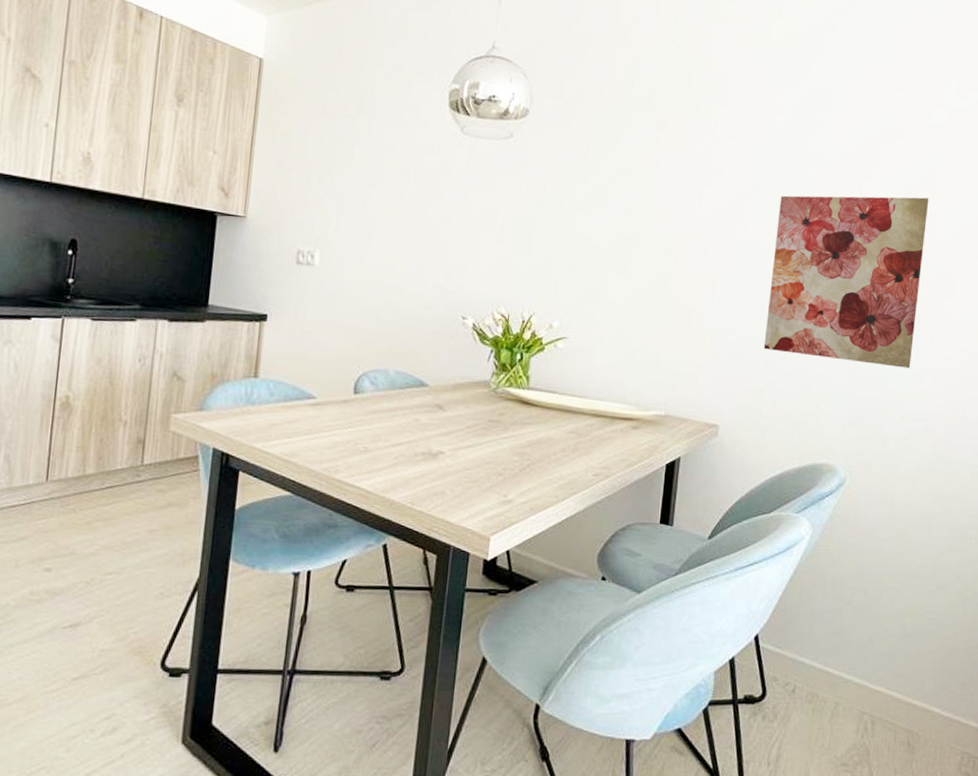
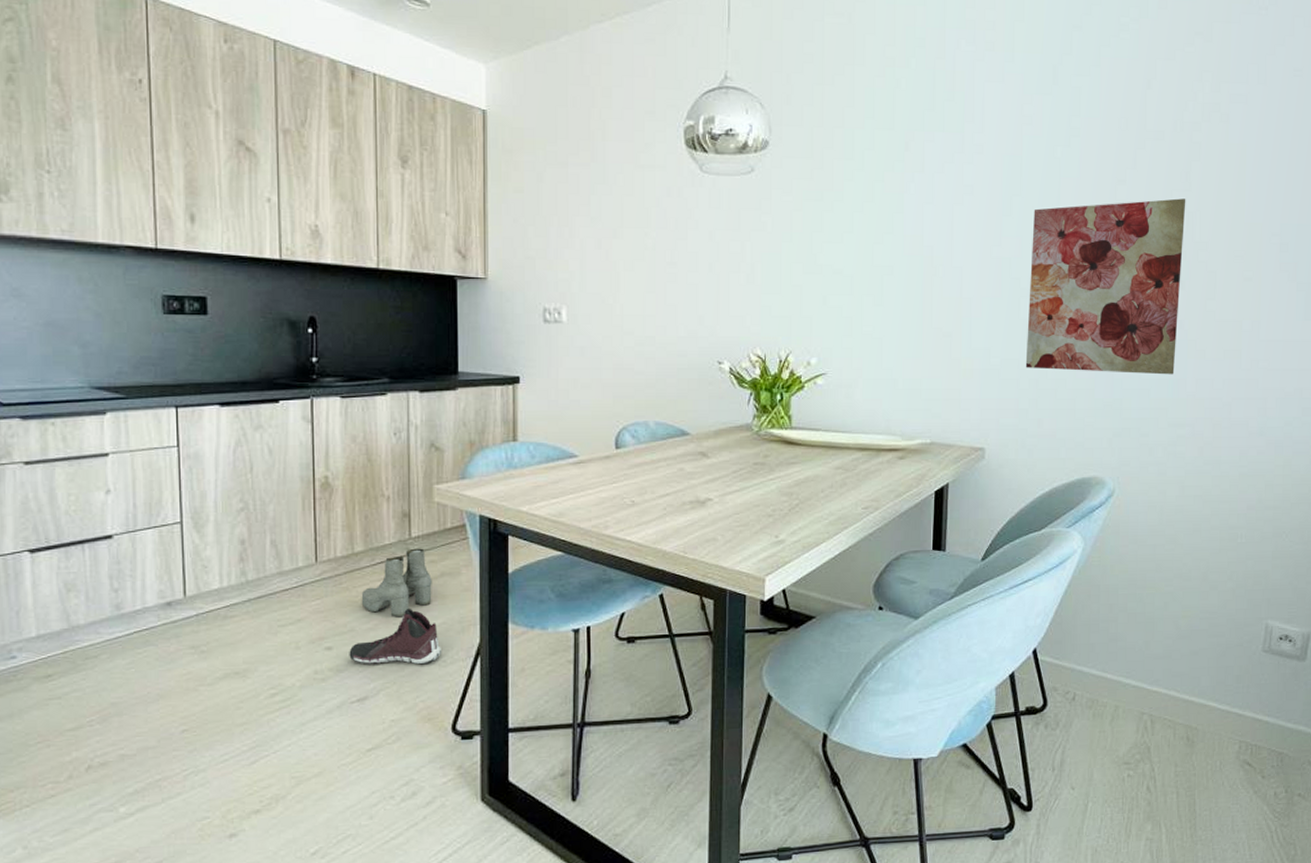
sneaker: none [67,535,160,595] -> present [349,608,441,665]
boots: none [86,475,159,545] -> present [361,548,432,618]

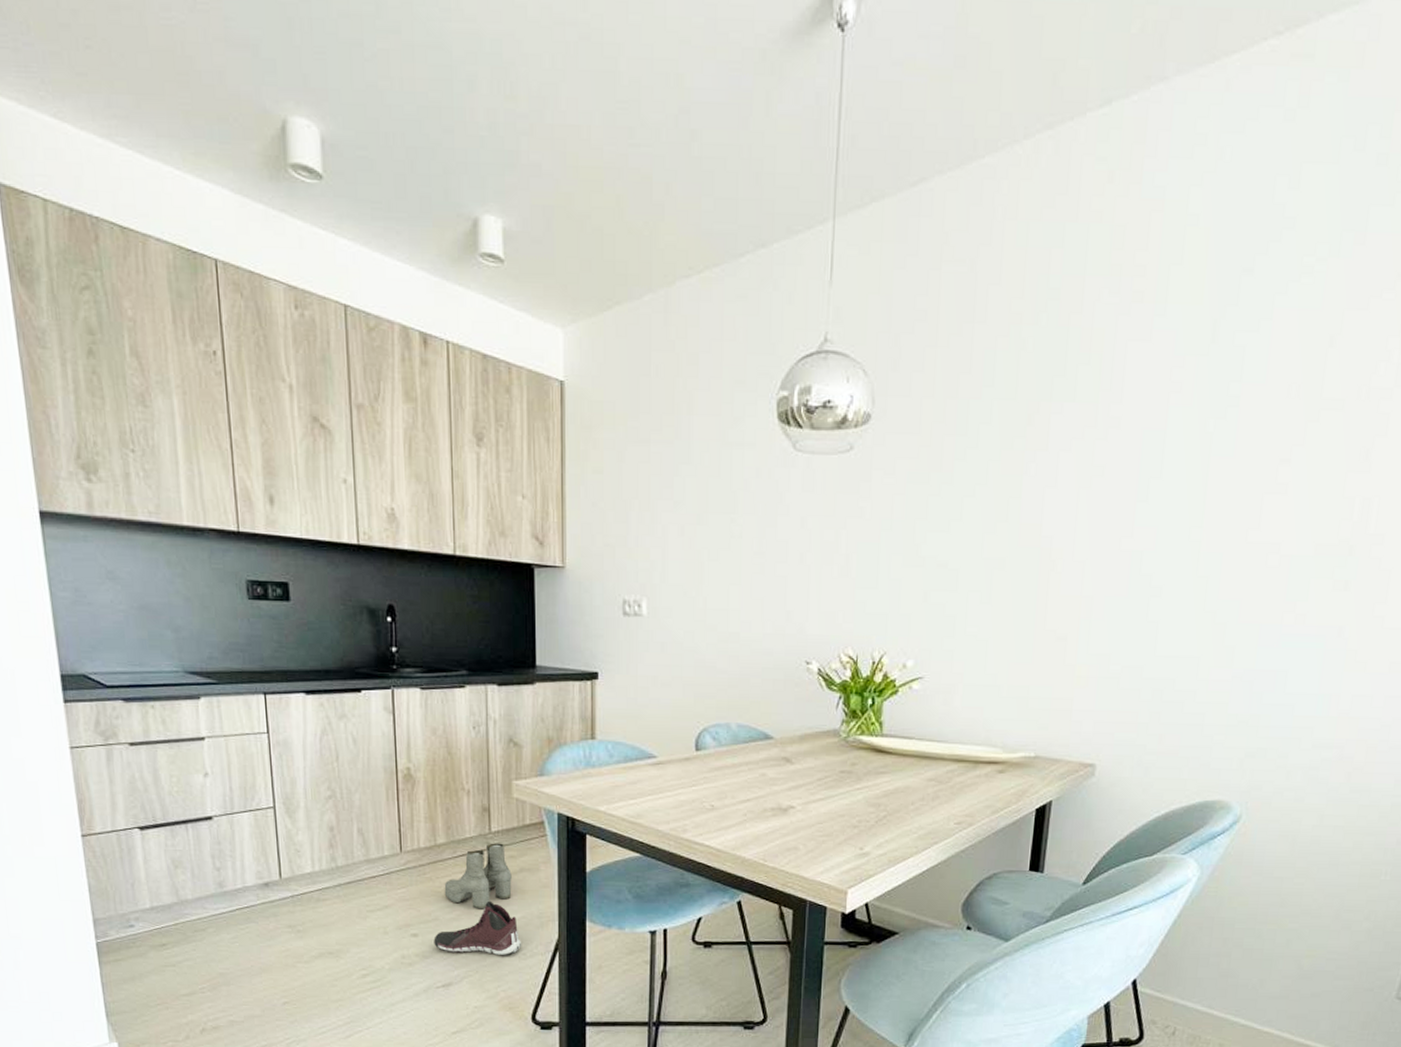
wall art: present [1025,198,1186,375] -> none [1149,482,1364,689]

